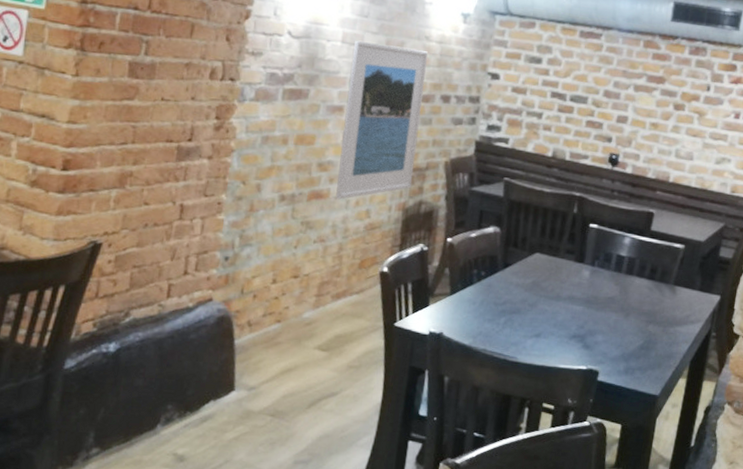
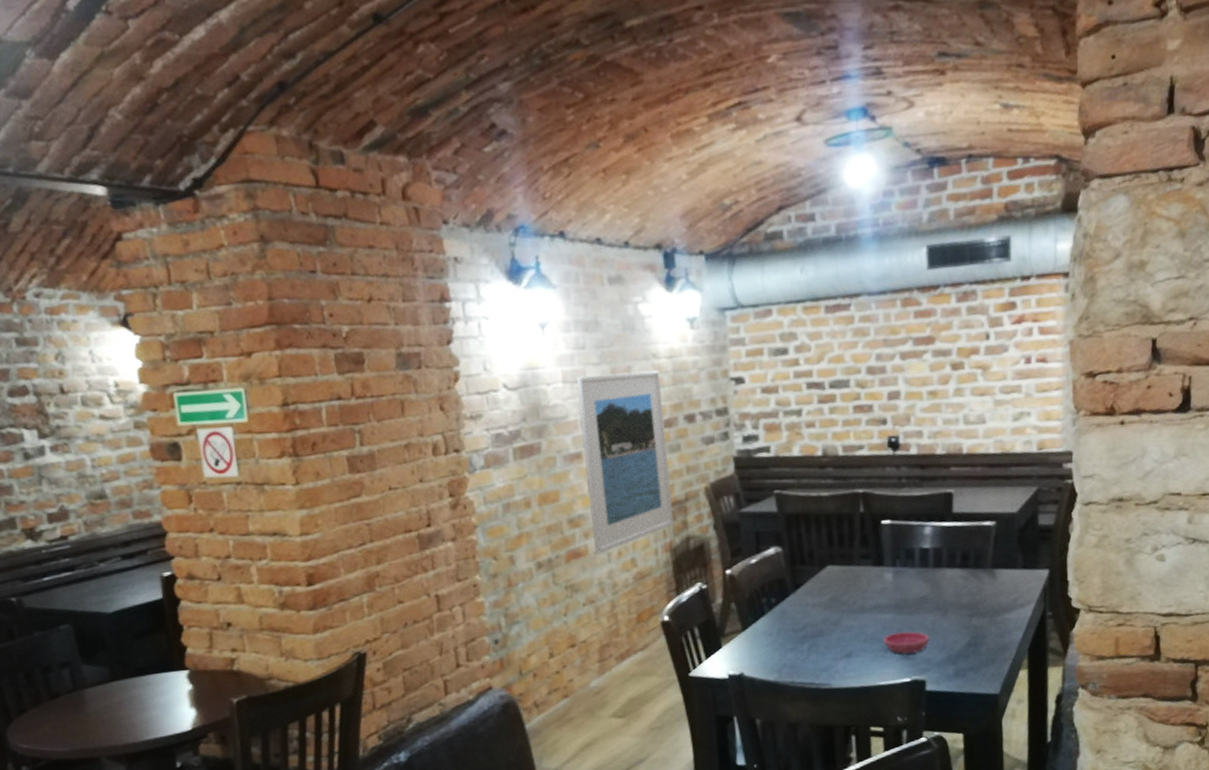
saucer: none [569,323,610,346] -> present [882,631,930,654]

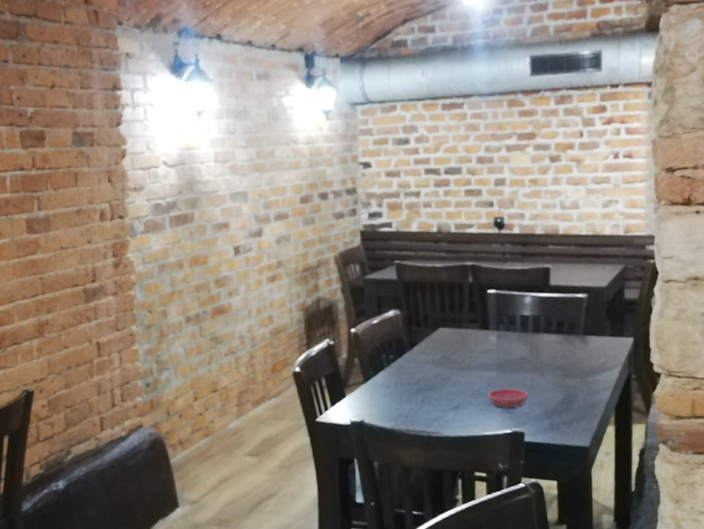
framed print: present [576,370,675,555] -> none [226,154,307,311]

